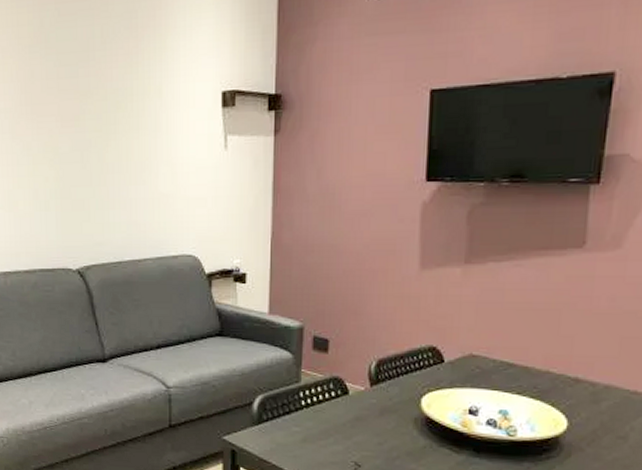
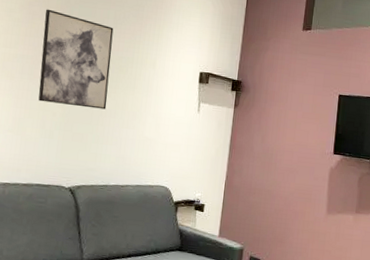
wall art: none [16,41,107,166] -> present [38,9,114,110]

